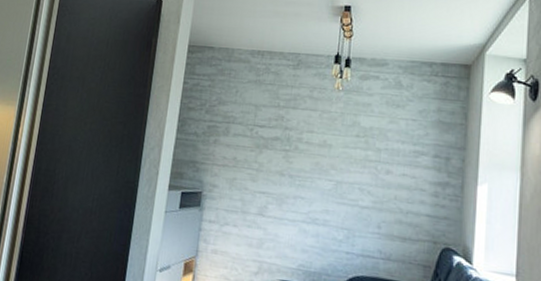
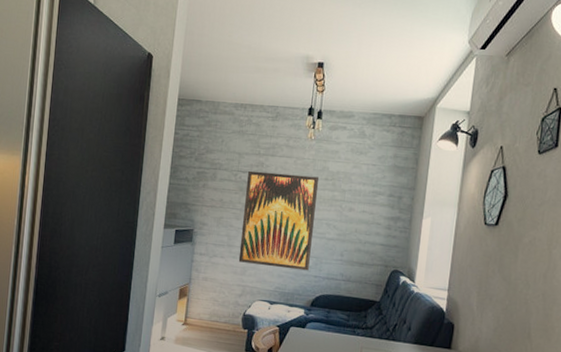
wall art: none [254,125,350,246] -> present [238,170,320,271]

